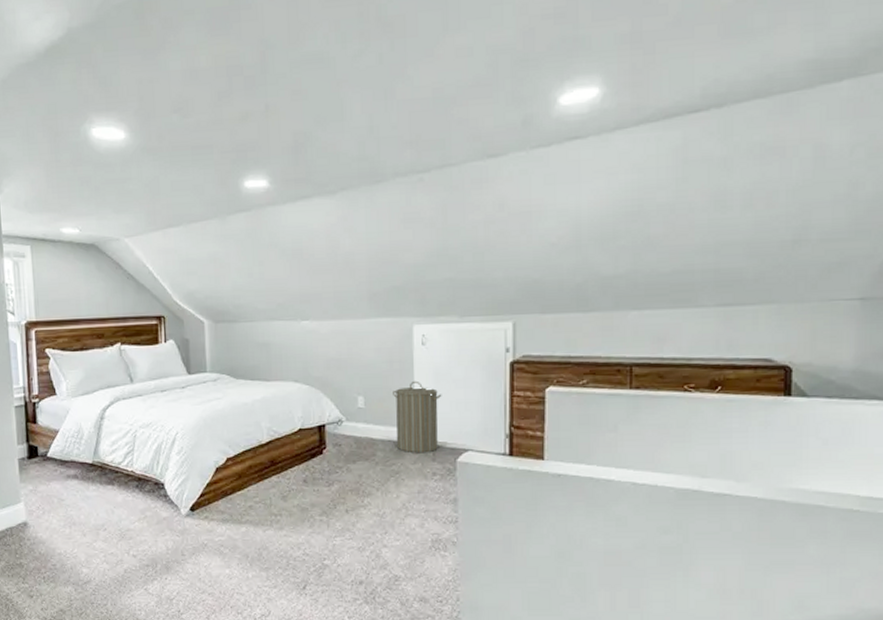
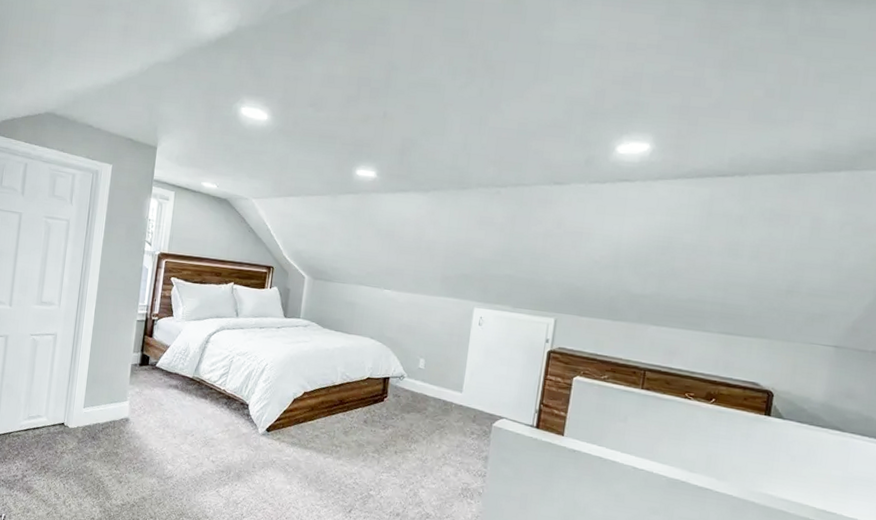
laundry hamper: present [393,380,442,454] -> none [445,353,489,415]

